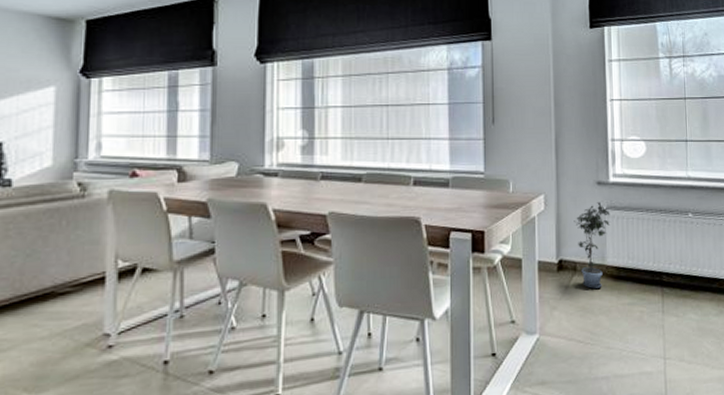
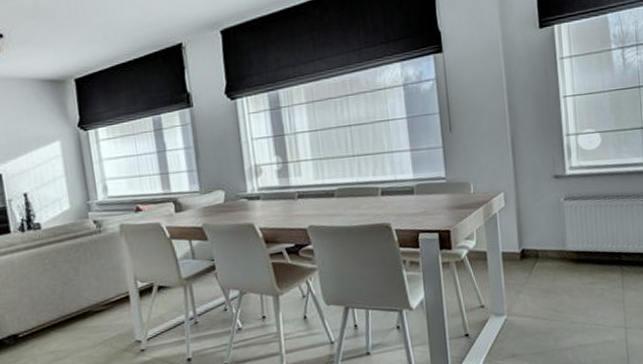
potted plant: present [574,202,611,289] -> none [533,194,569,273]

